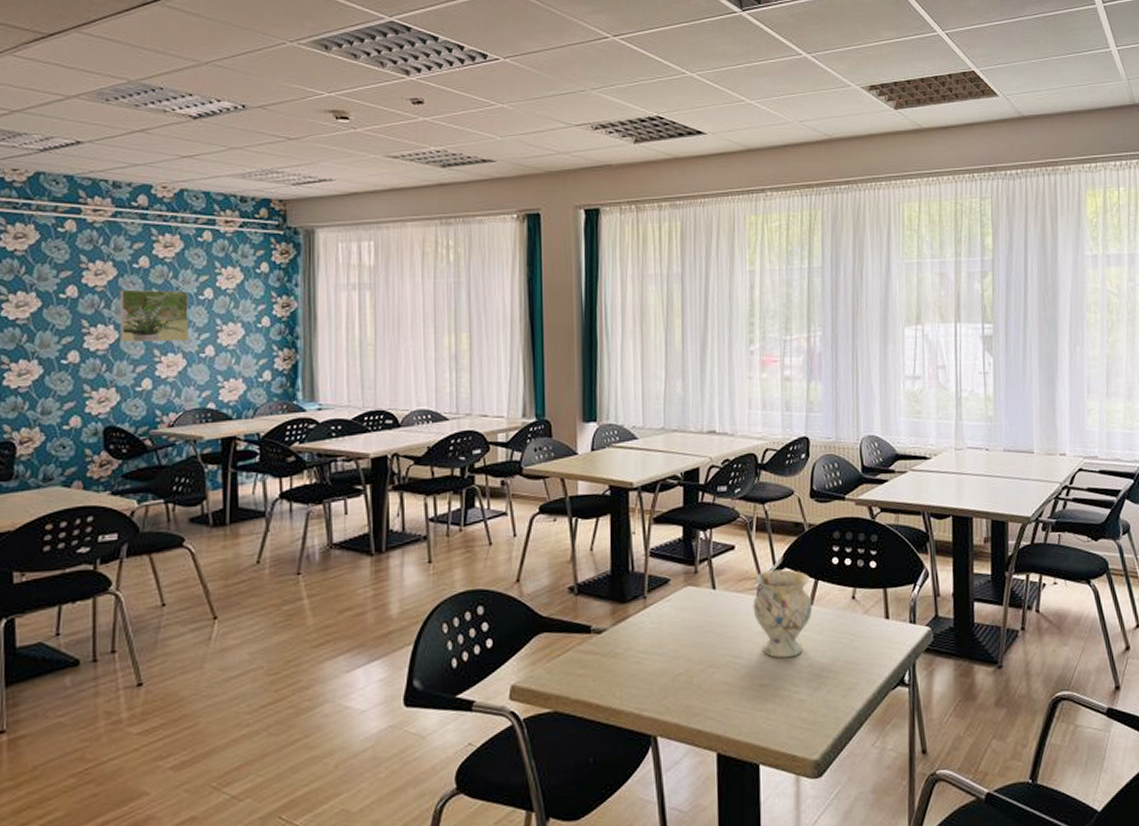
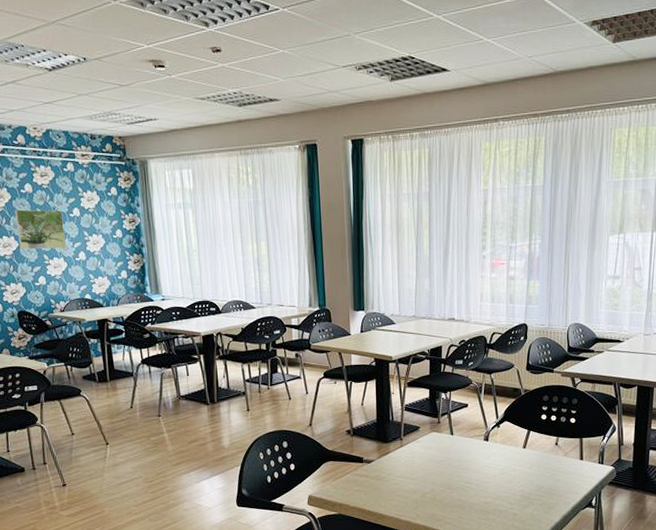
vase: present [753,569,813,659] -> none [480,422,525,485]

